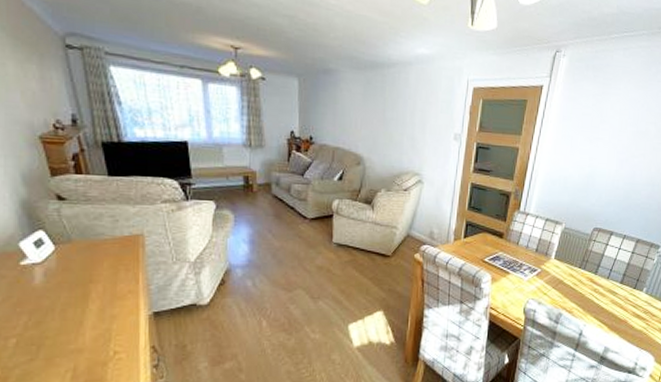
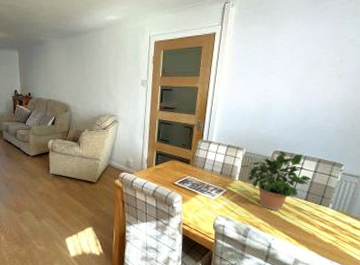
potted plant: none [559,228,630,294] -> present [241,151,313,210]

